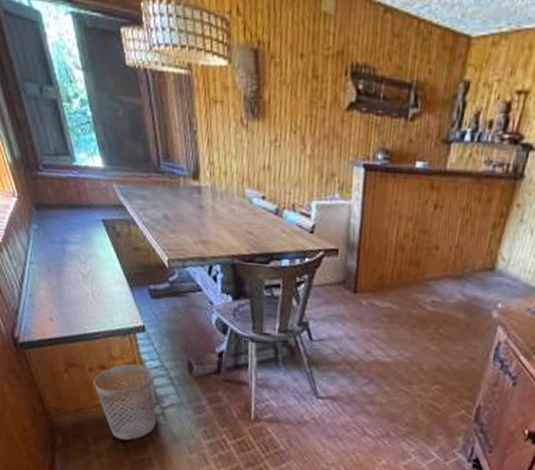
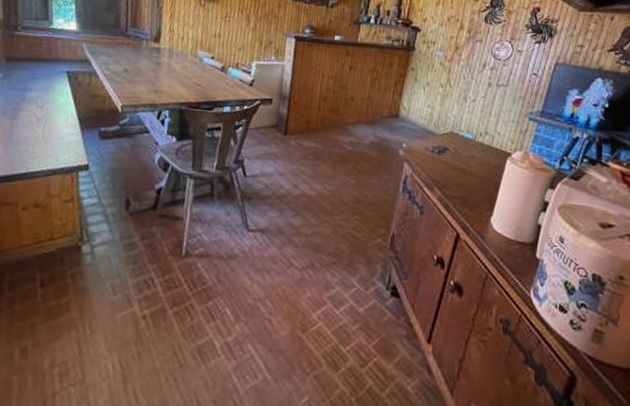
wastebasket: present [94,364,156,441] -> none [24,202,90,284]

